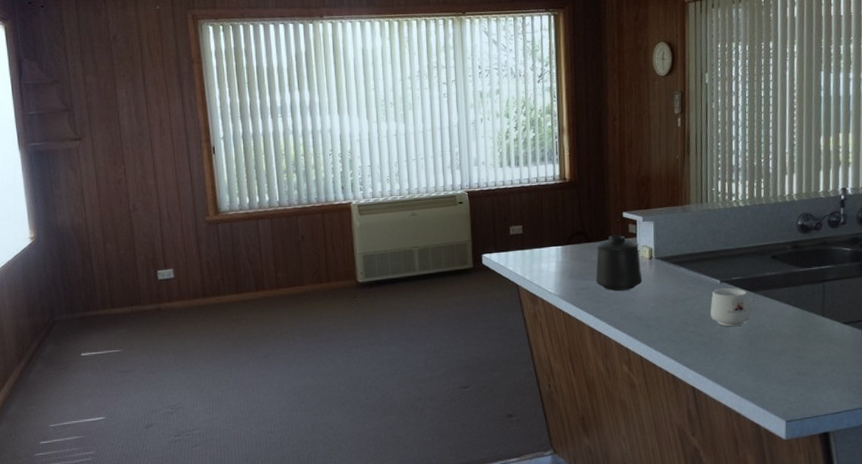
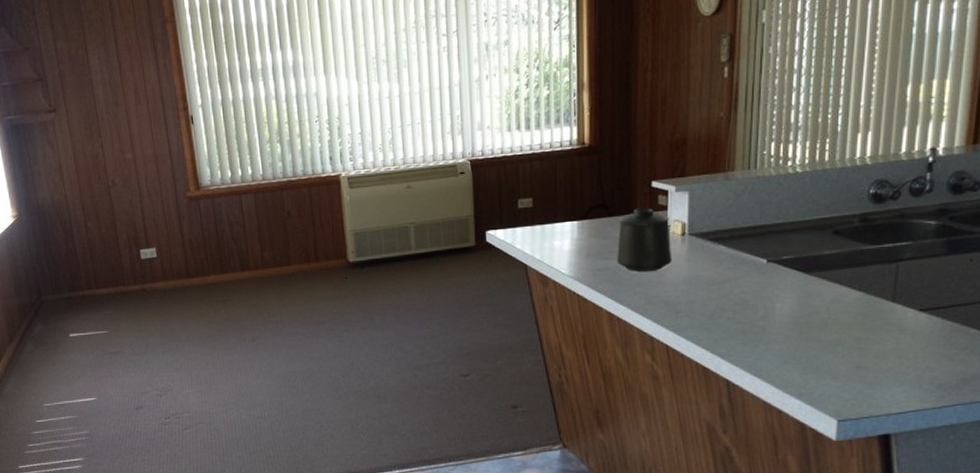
mug: present [710,288,756,327] -> none [753,268,810,314]

